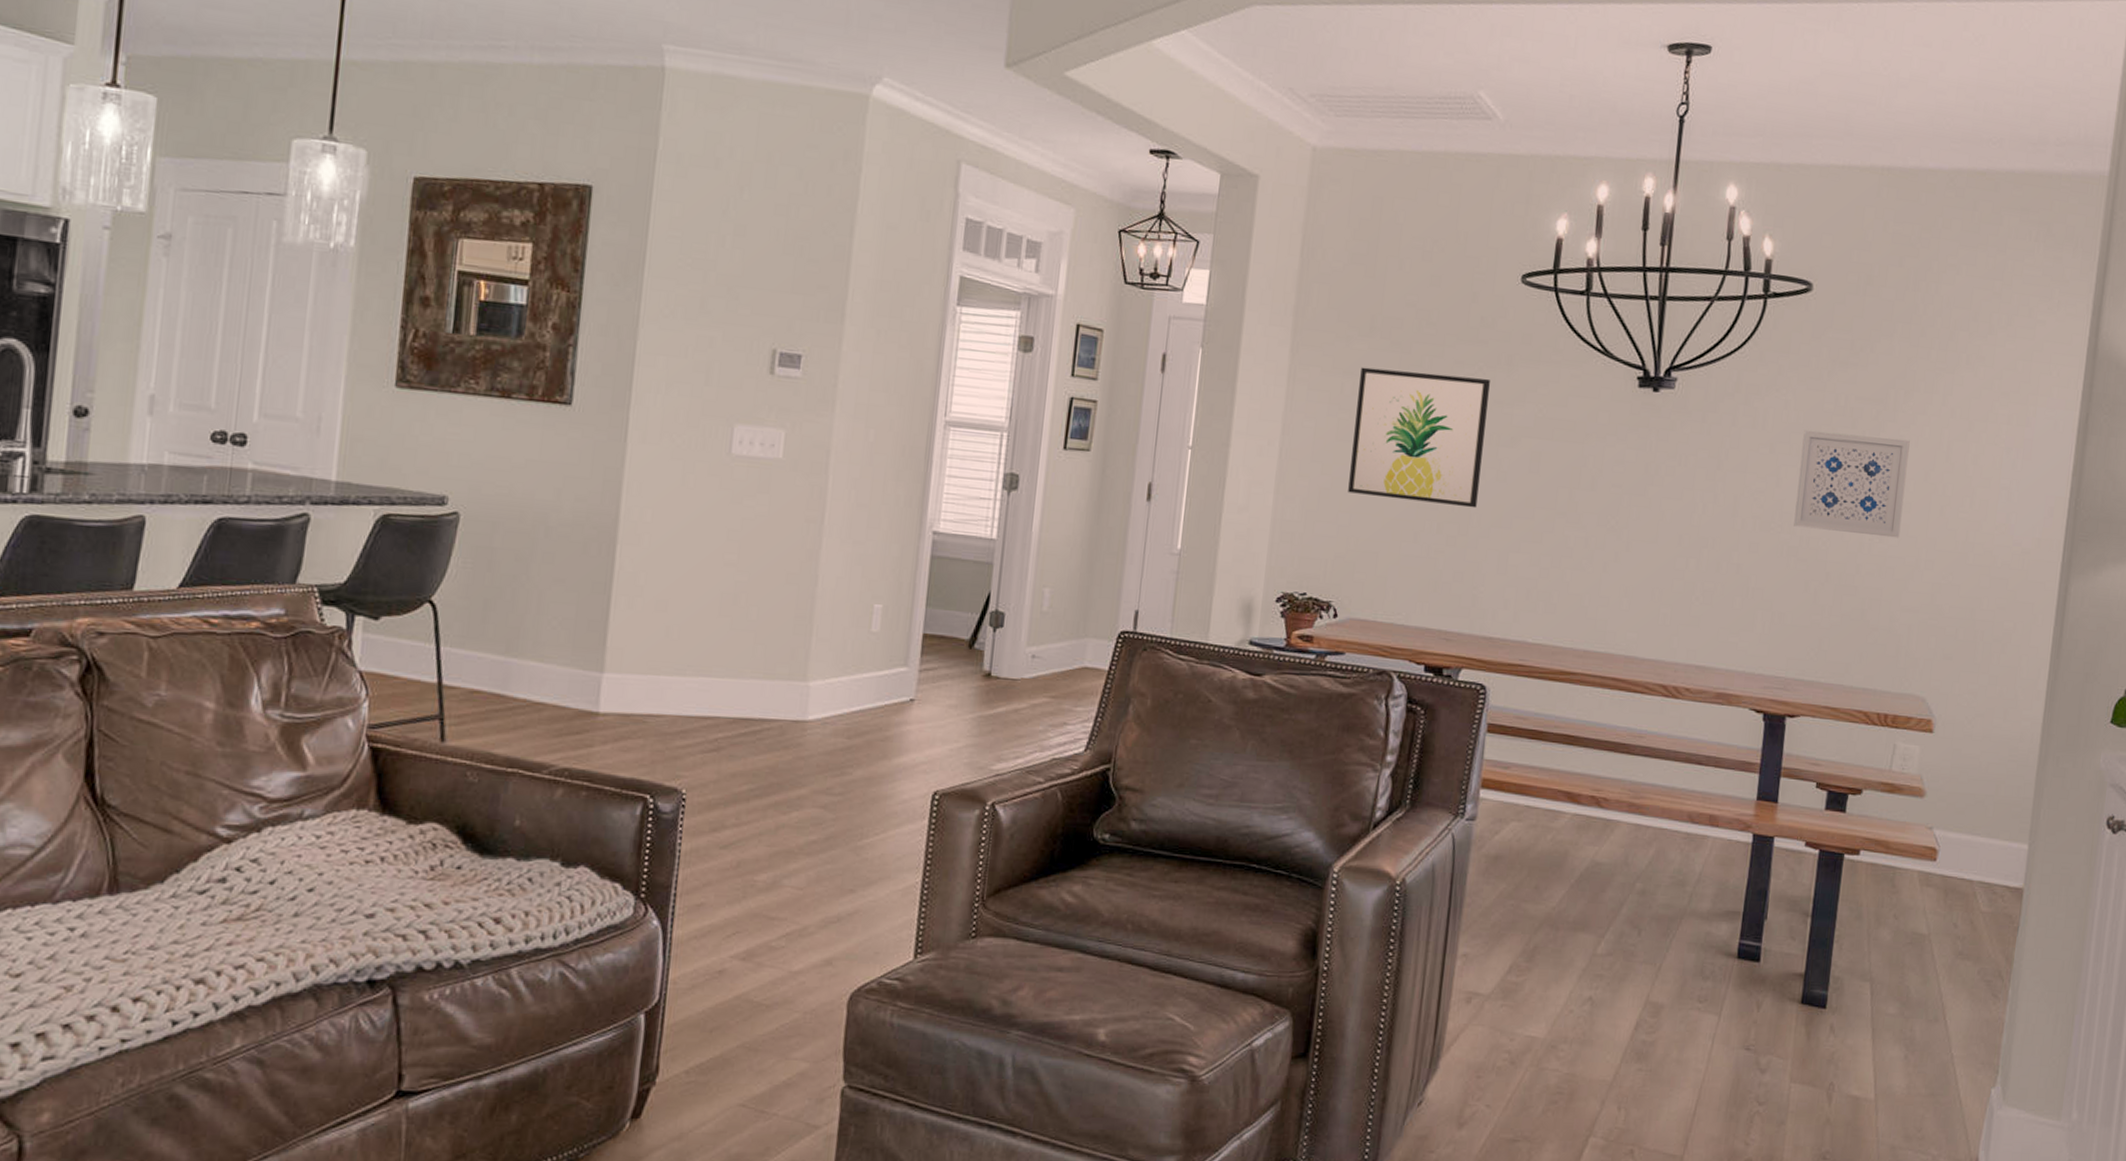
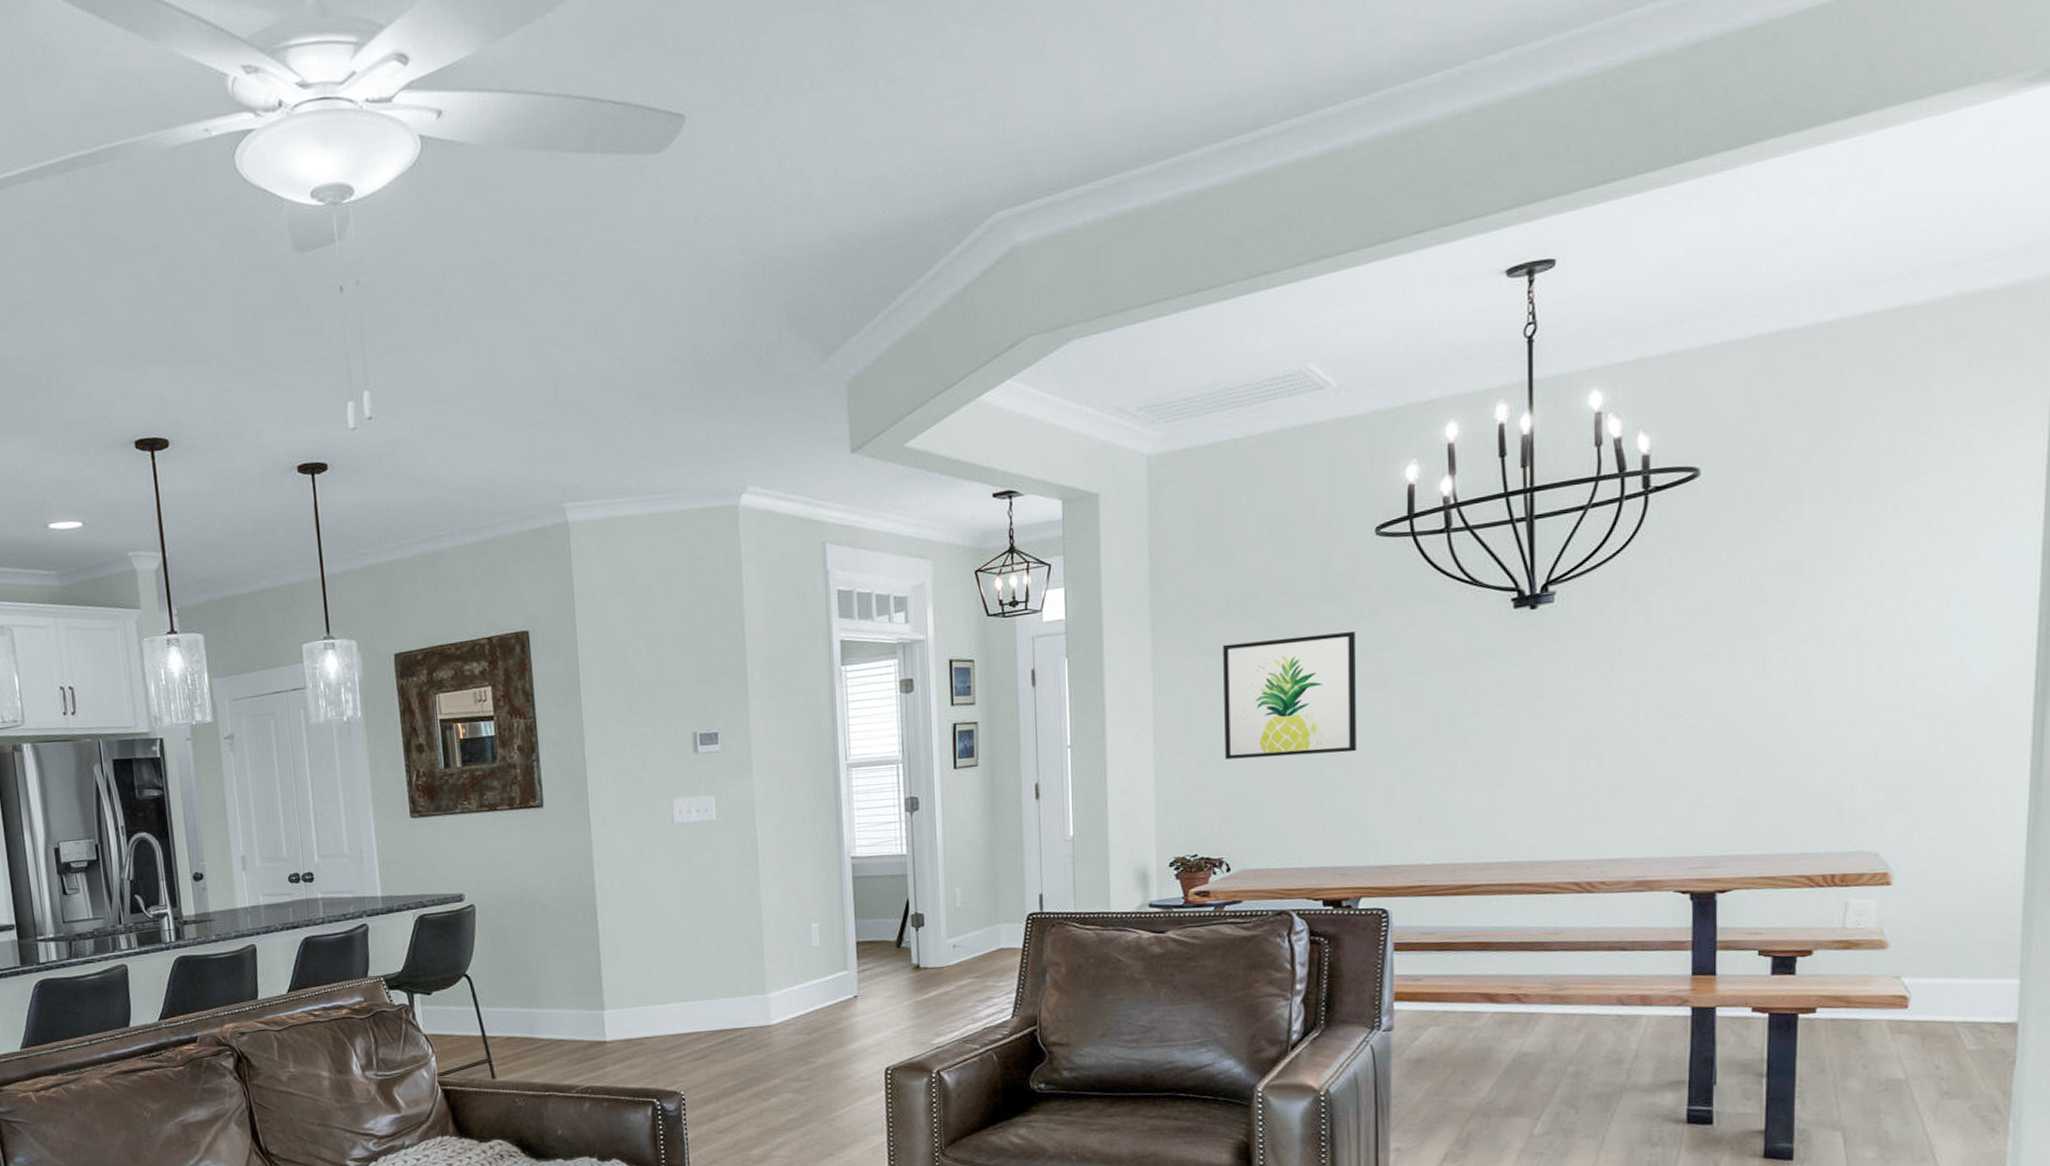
wall art: present [1794,429,1910,538] -> none [1704,601,1833,710]

